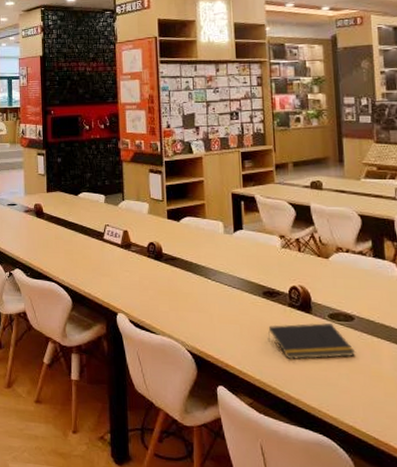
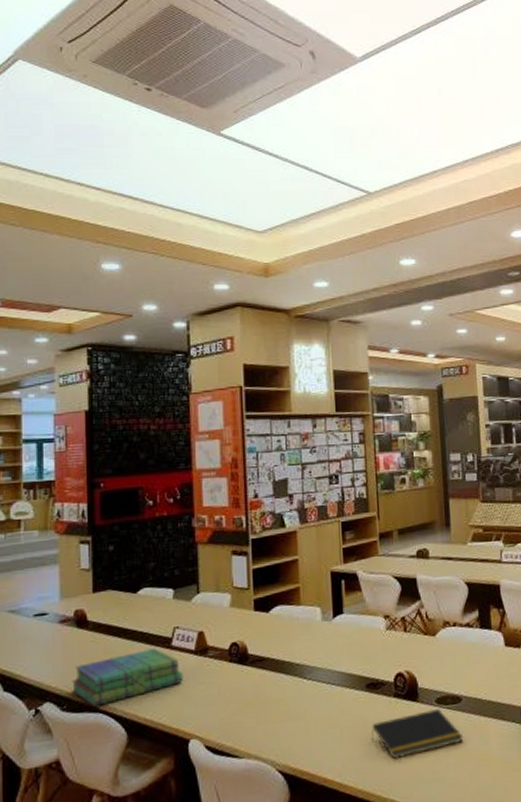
stack of books: none [33,239,112,277] -> present [72,648,183,707]

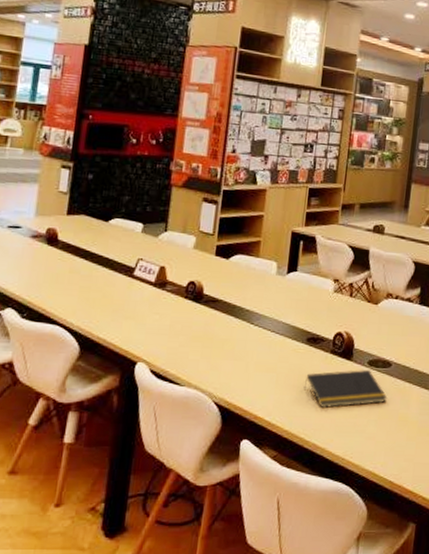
stack of books: present [72,648,183,707] -> none [34,274,140,319]

